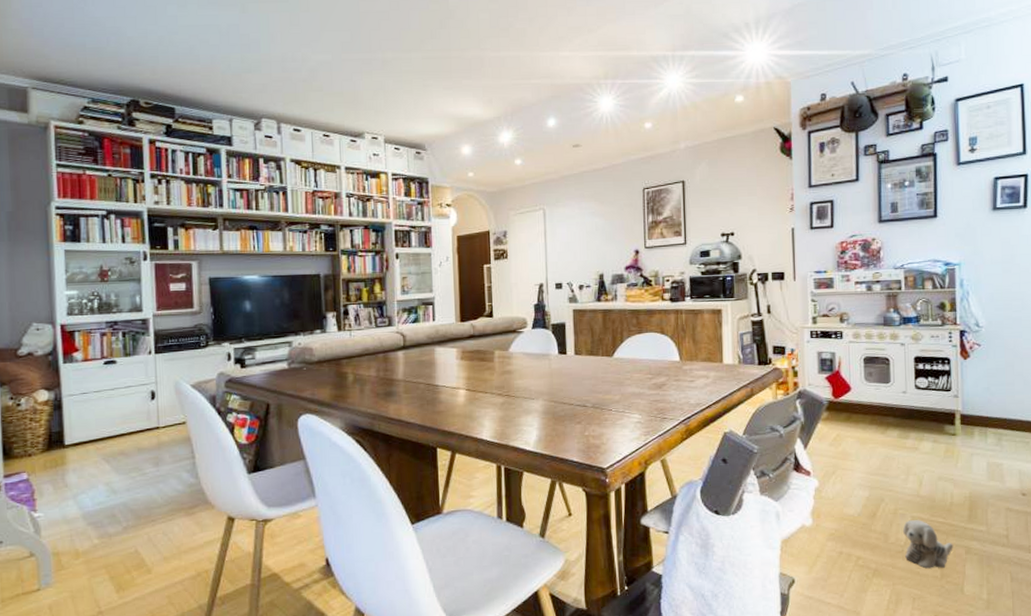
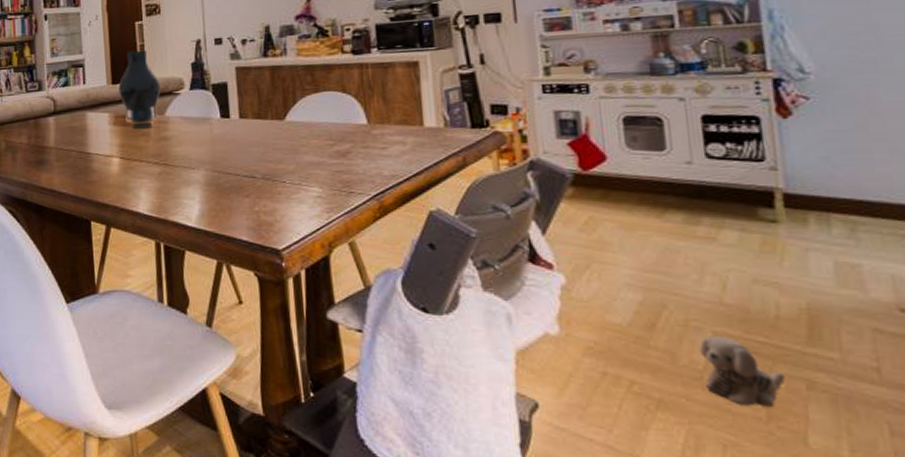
vase: none [466,291,506,364] -> present [118,50,161,130]

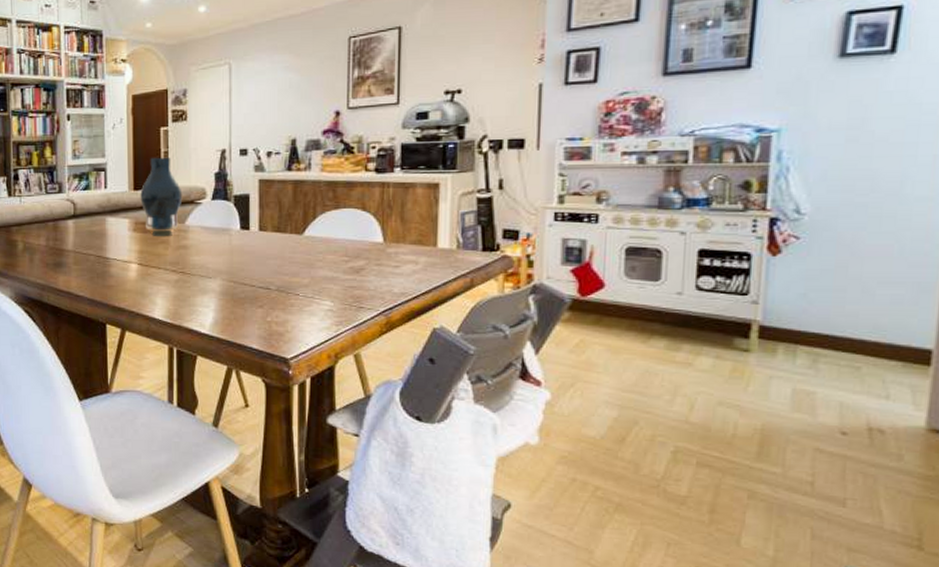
plush toy: present [700,337,785,407] -> none [661,450,731,512]

